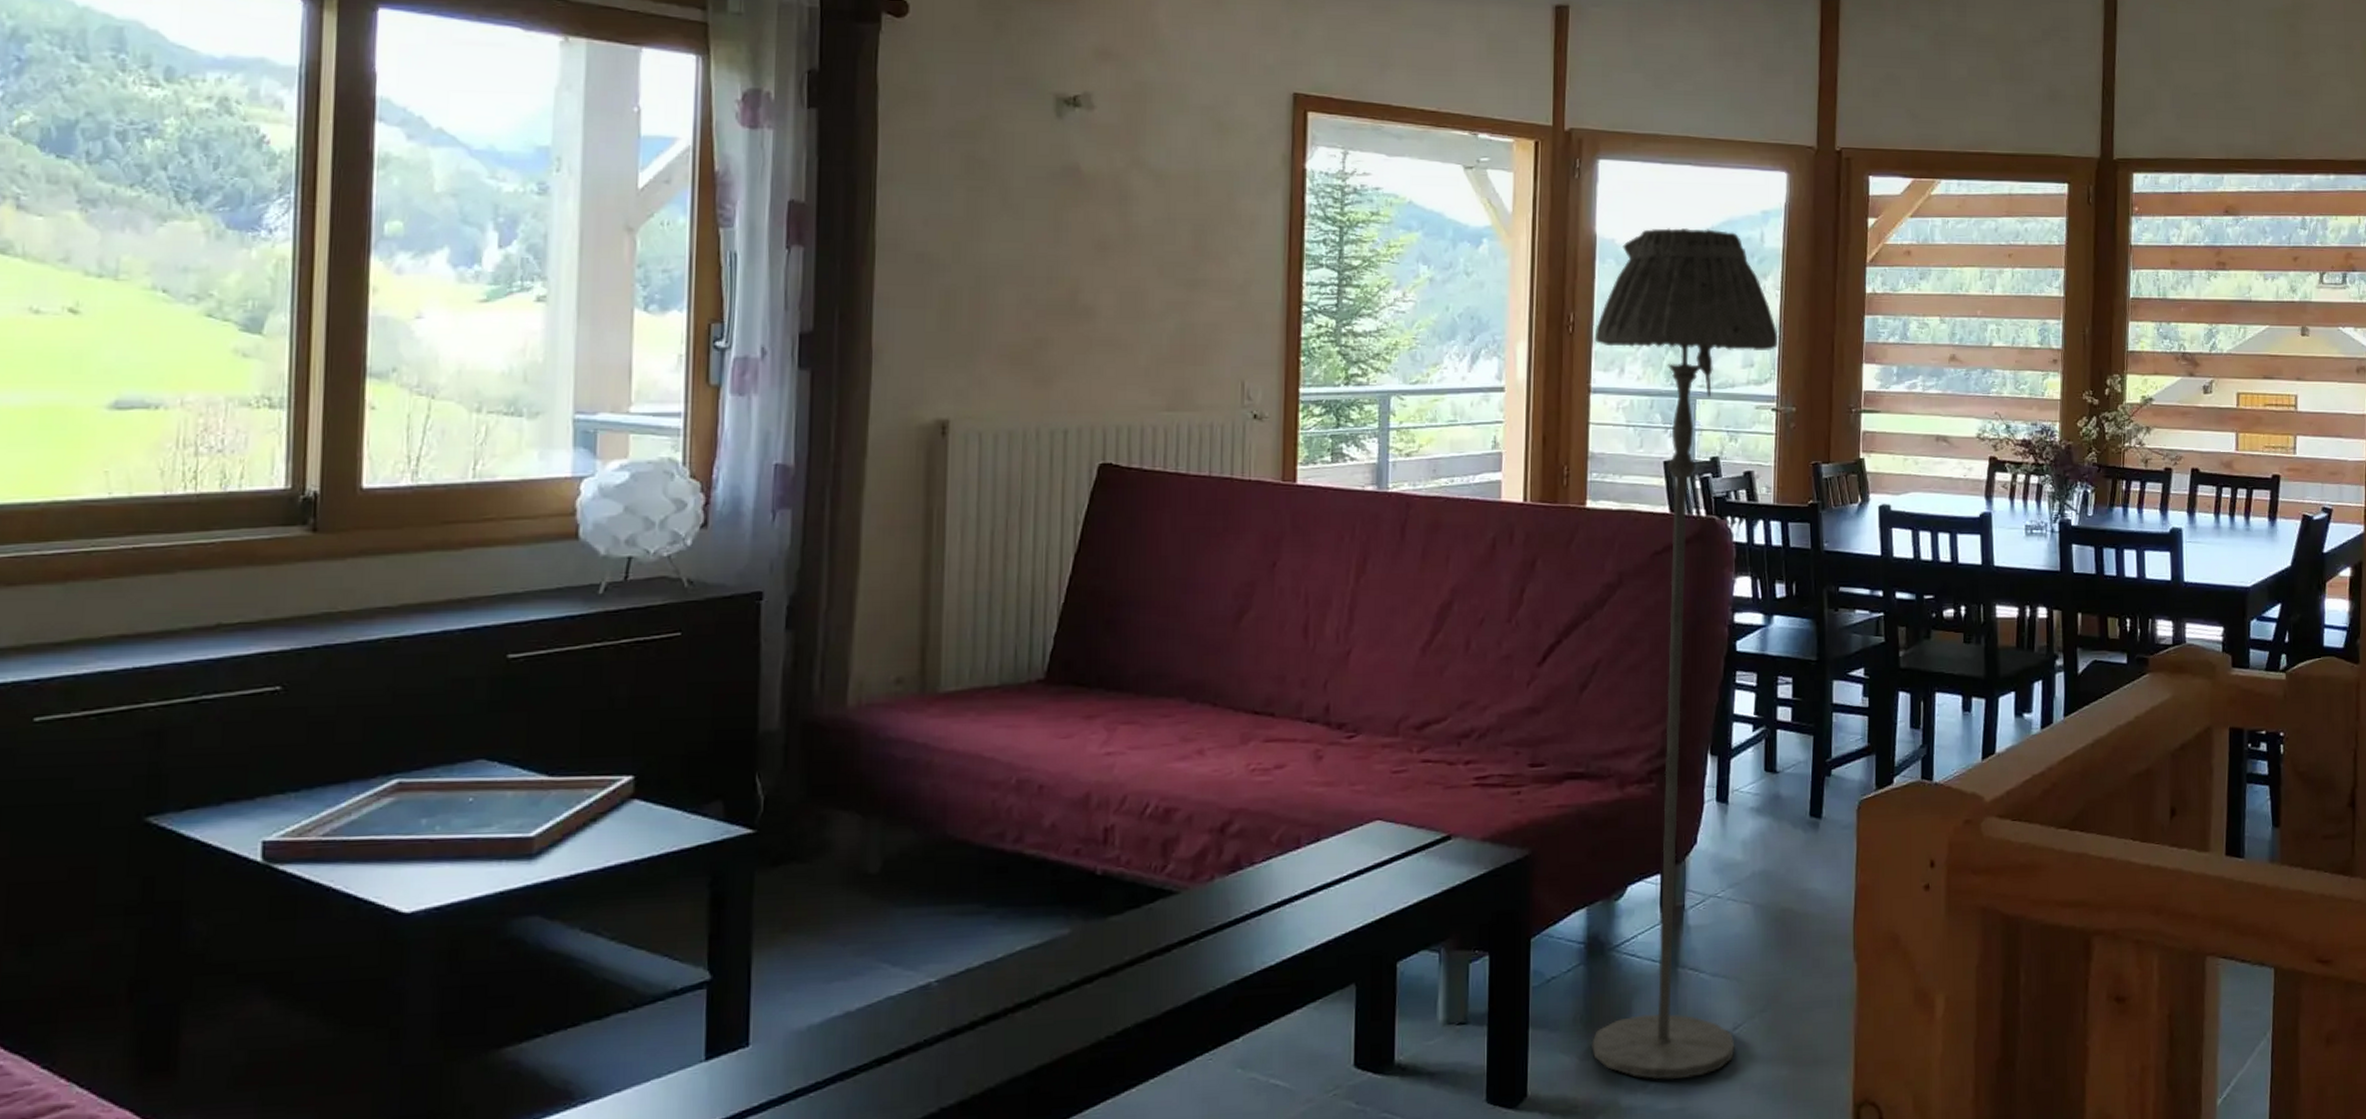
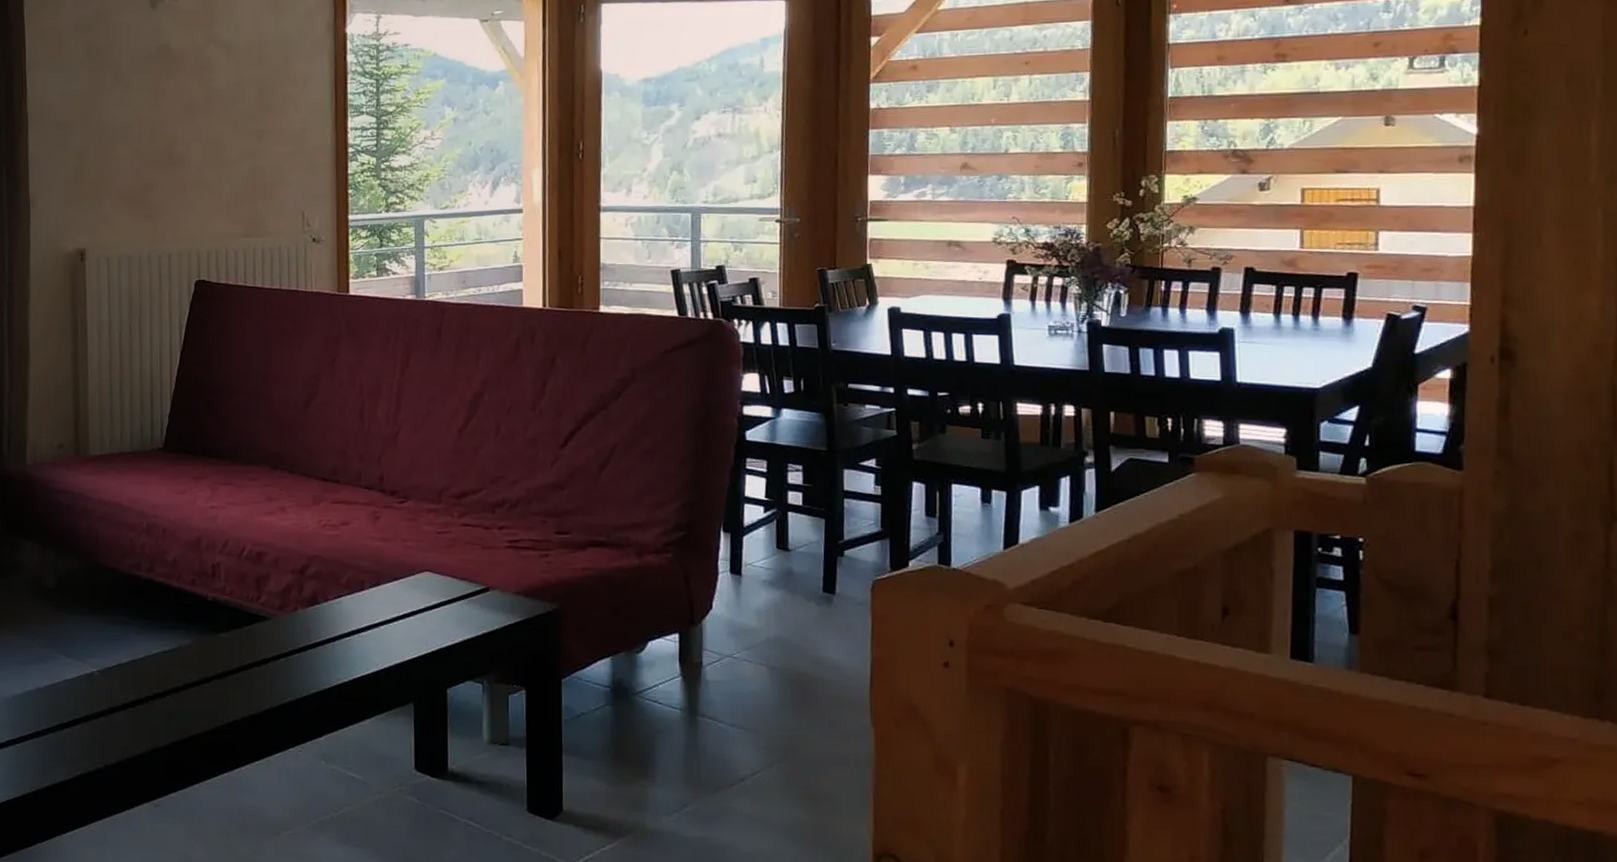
floor lamp: present [1592,228,1779,1080] -> none [602,58,781,812]

